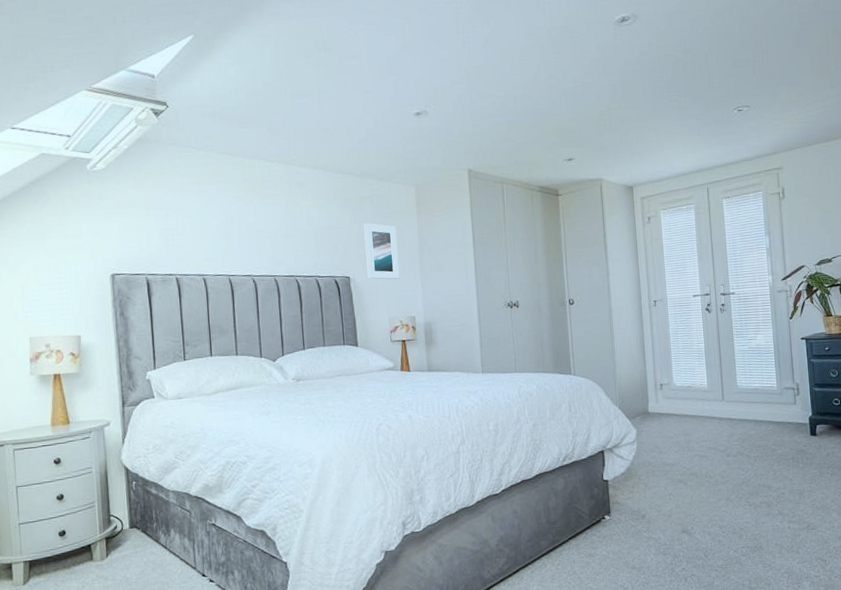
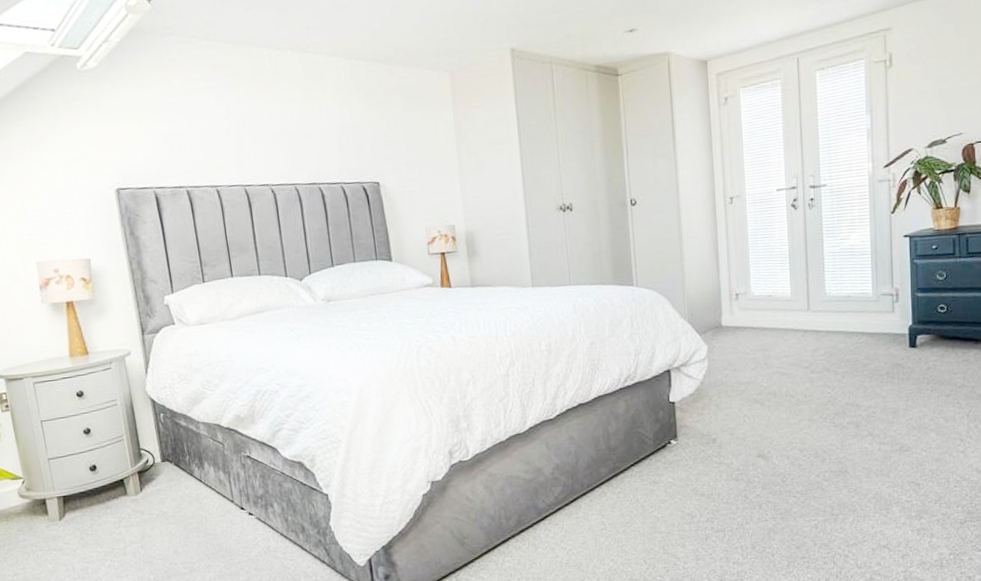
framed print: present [364,223,400,280] -> none [392,118,436,184]

